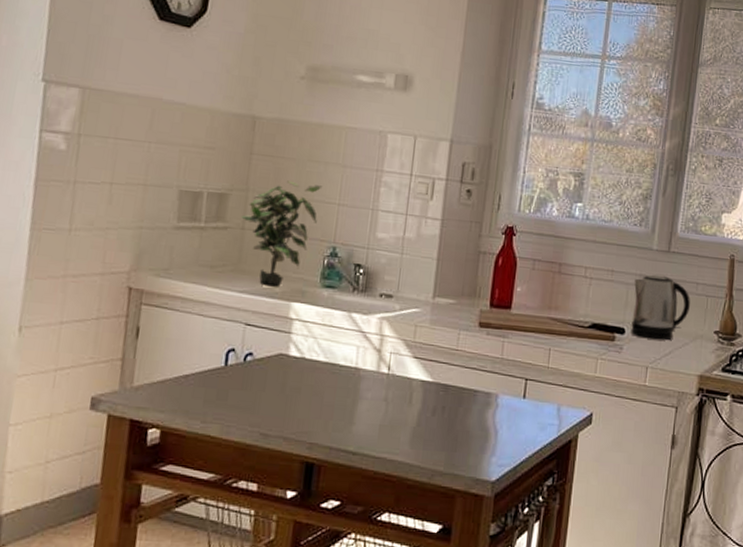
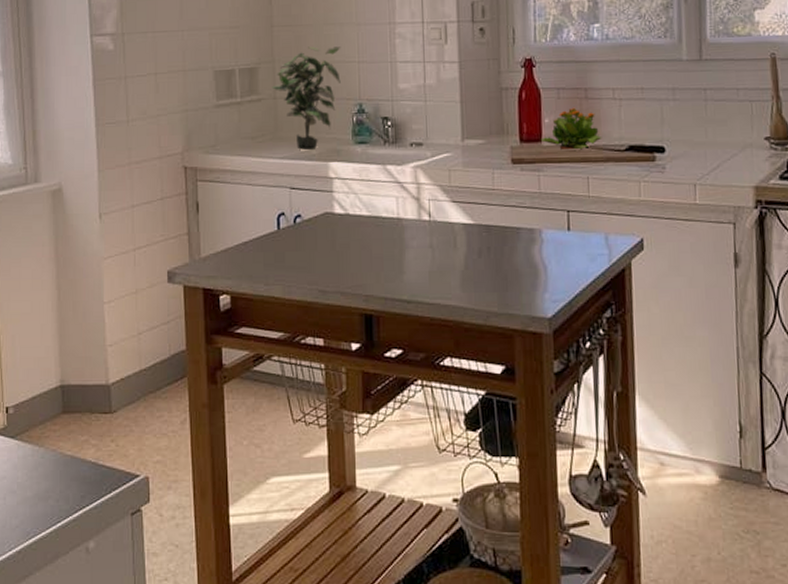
potted flower: none [510,280,569,323] -> present [540,107,602,152]
kettle: present [631,274,690,341] -> none [668,86,733,155]

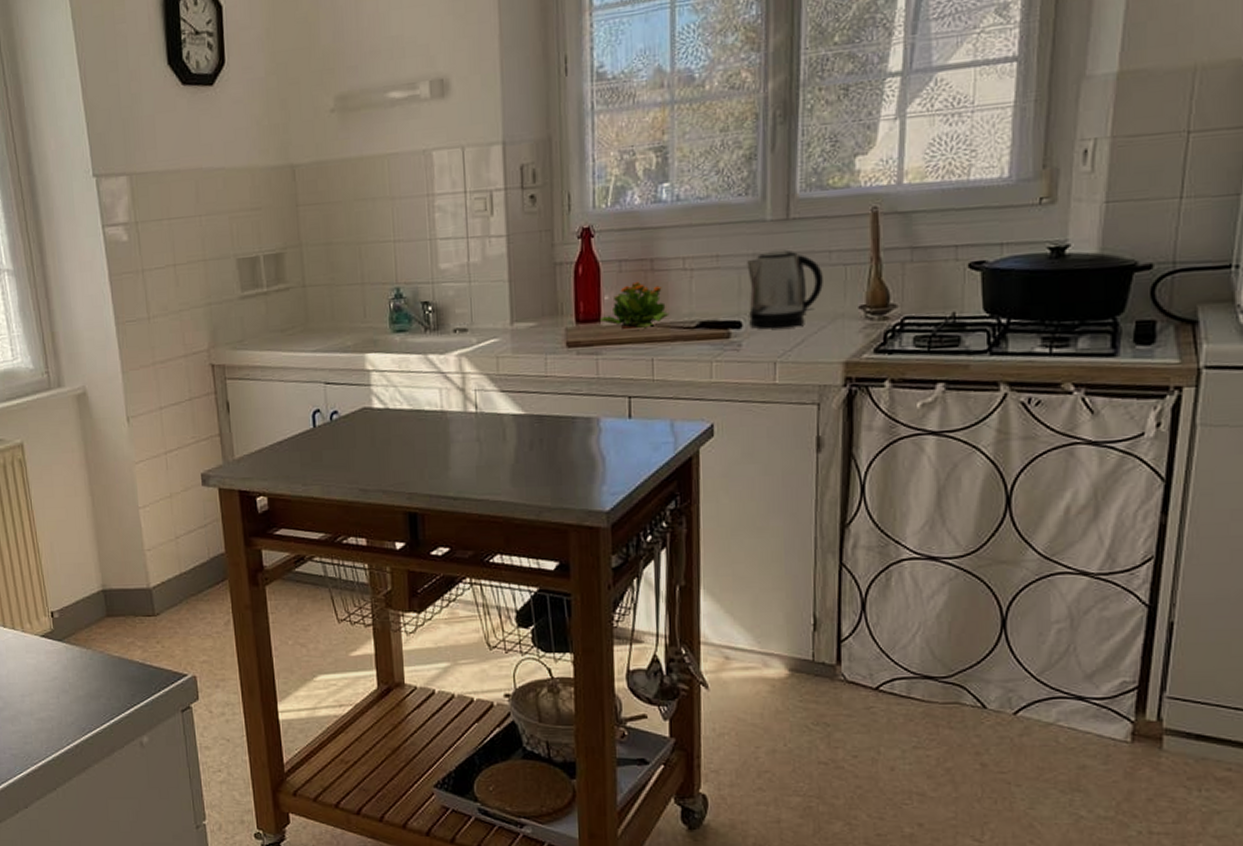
potted plant: present [272,46,341,151] -> none [300,224,375,342]
kettle: none [668,86,733,155] -> present [747,249,823,330]

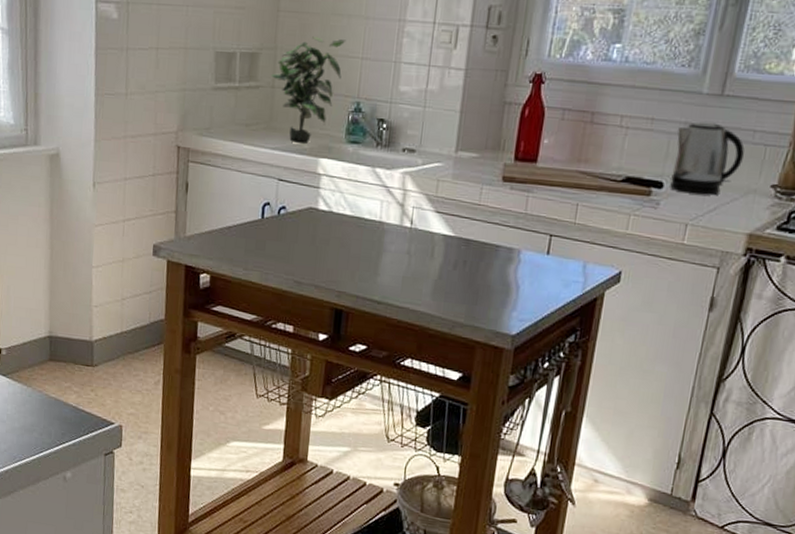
potted plant: none [300,224,375,342] -> present [271,36,346,144]
potted flower: present [599,281,670,332] -> none [536,130,600,177]

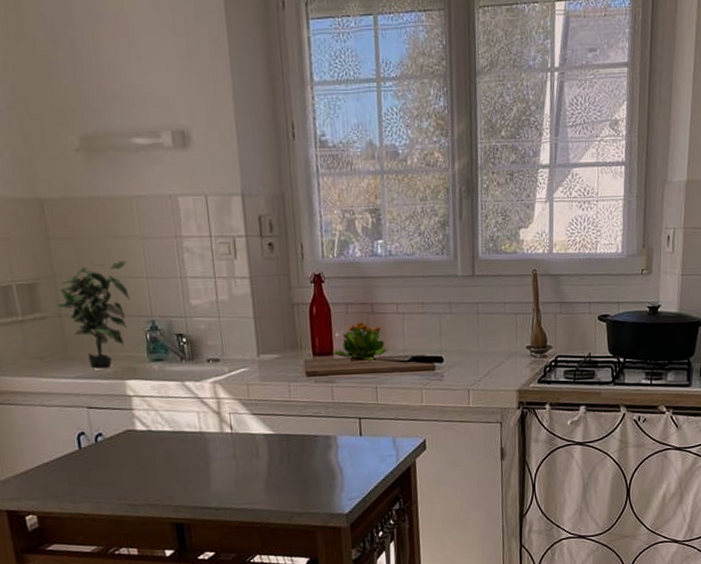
potted flower: none [536,130,600,177] -> present [332,321,388,364]
kettle: present [670,121,745,196] -> none [445,300,501,364]

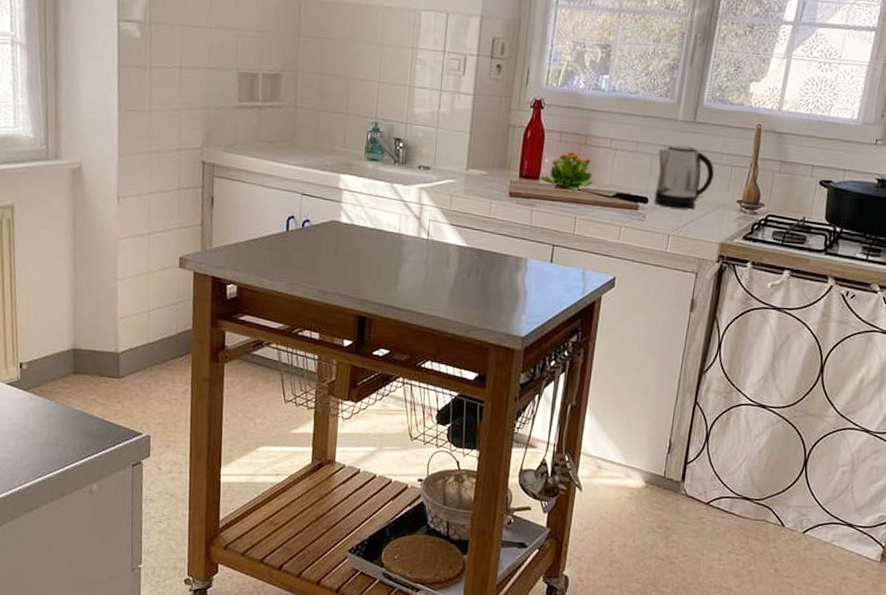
potted plant: present [55,261,130,370] -> none [293,60,364,161]
kettle: none [445,300,501,364] -> present [654,145,714,210]

